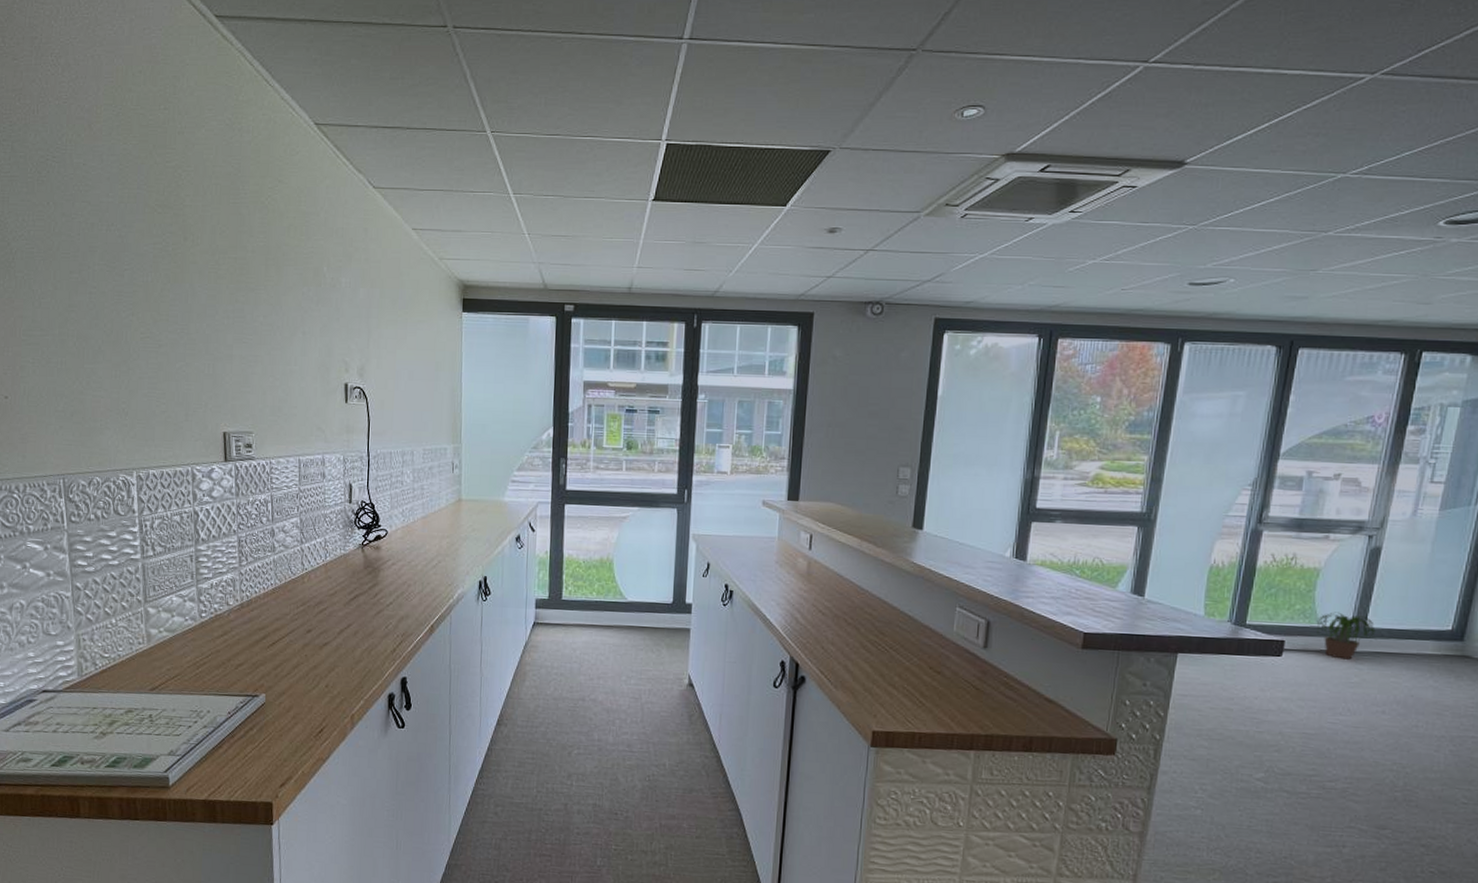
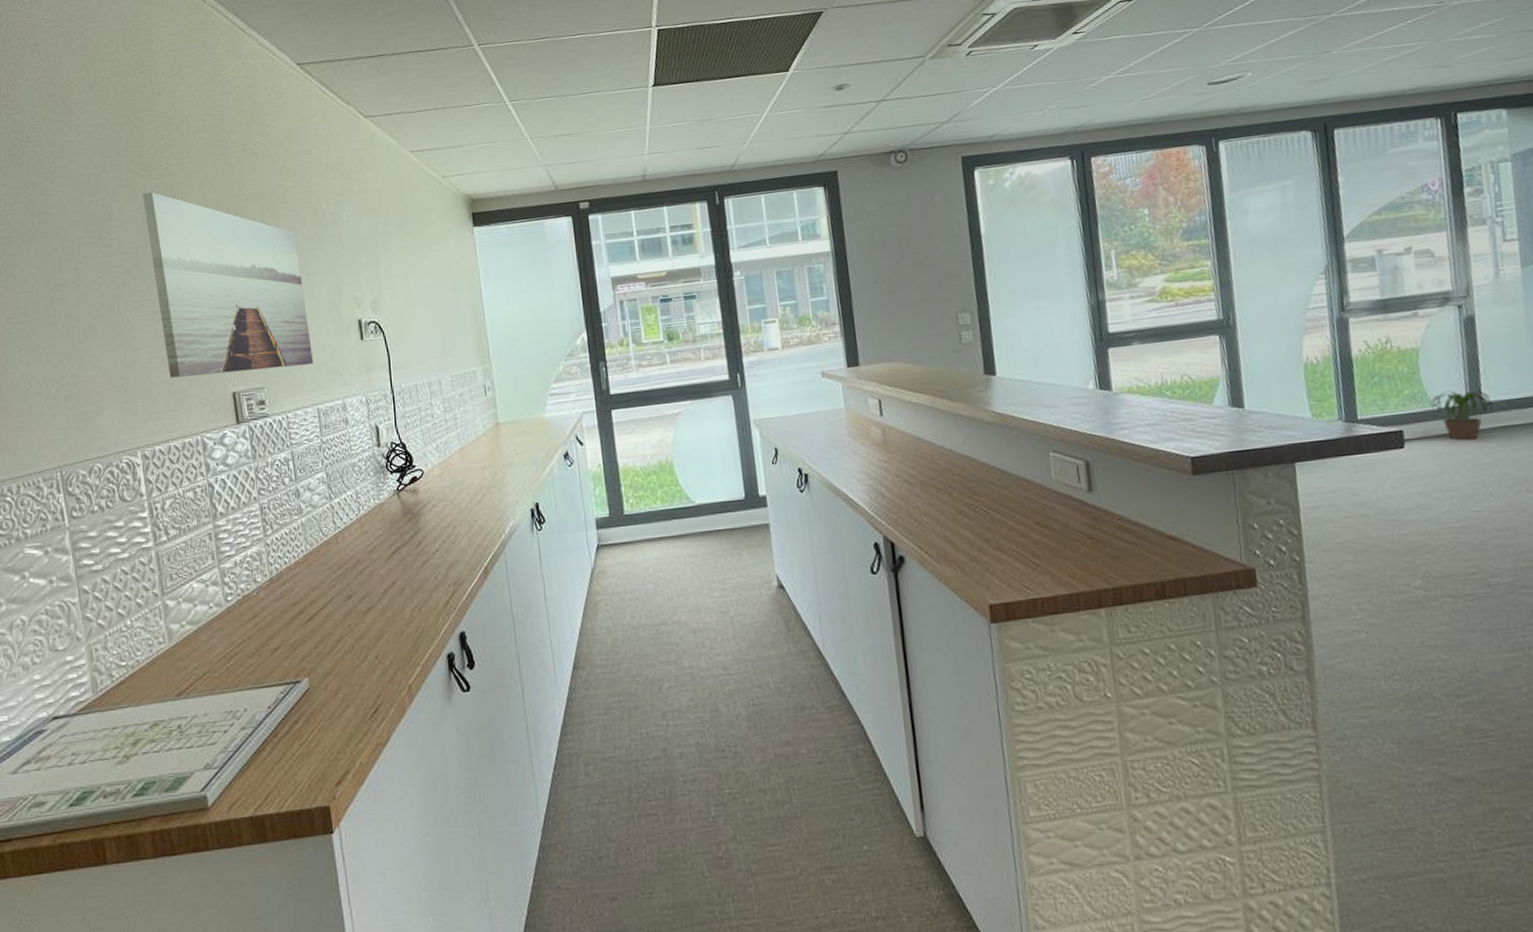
wall art: none [157,229,300,418] -> present [143,192,314,378]

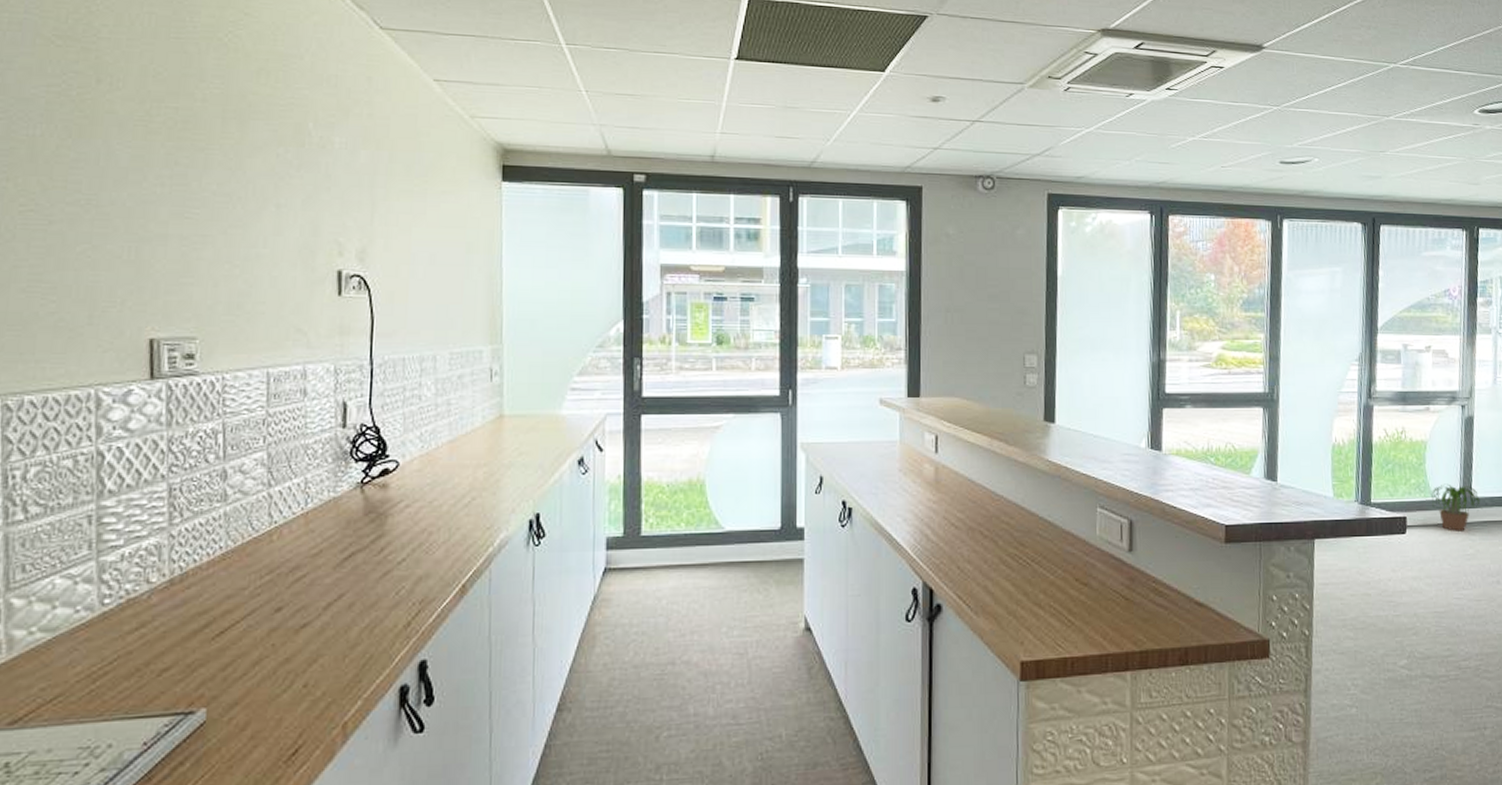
wall art: present [143,192,314,378] -> none [53,66,271,316]

